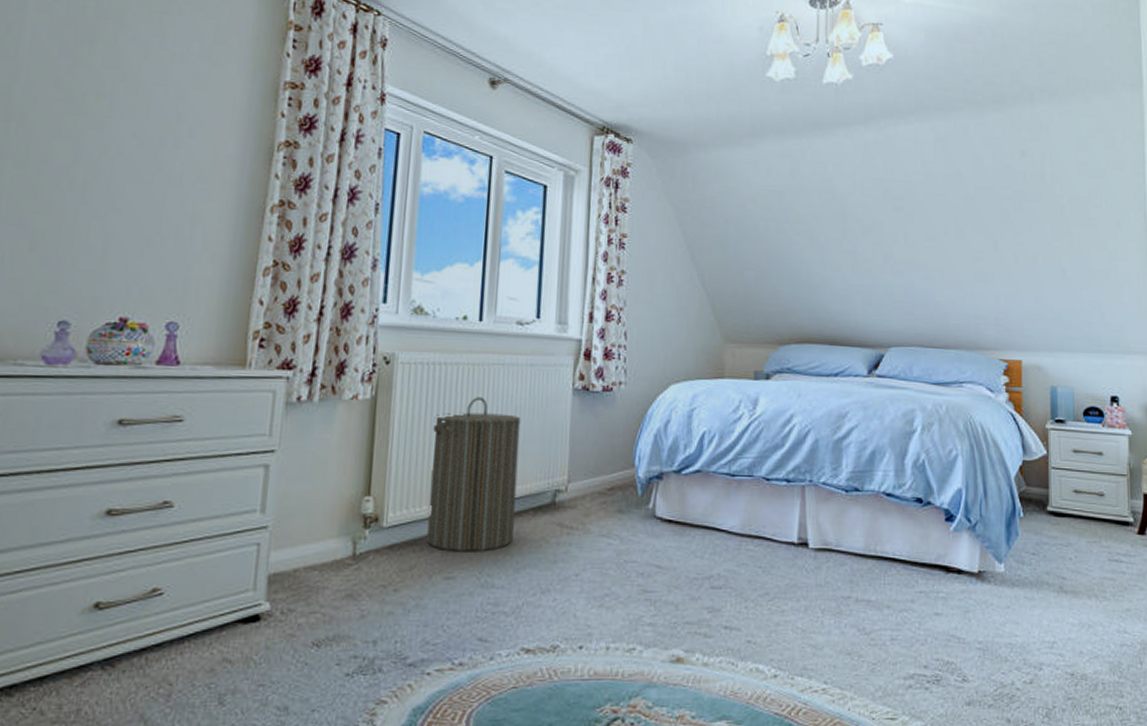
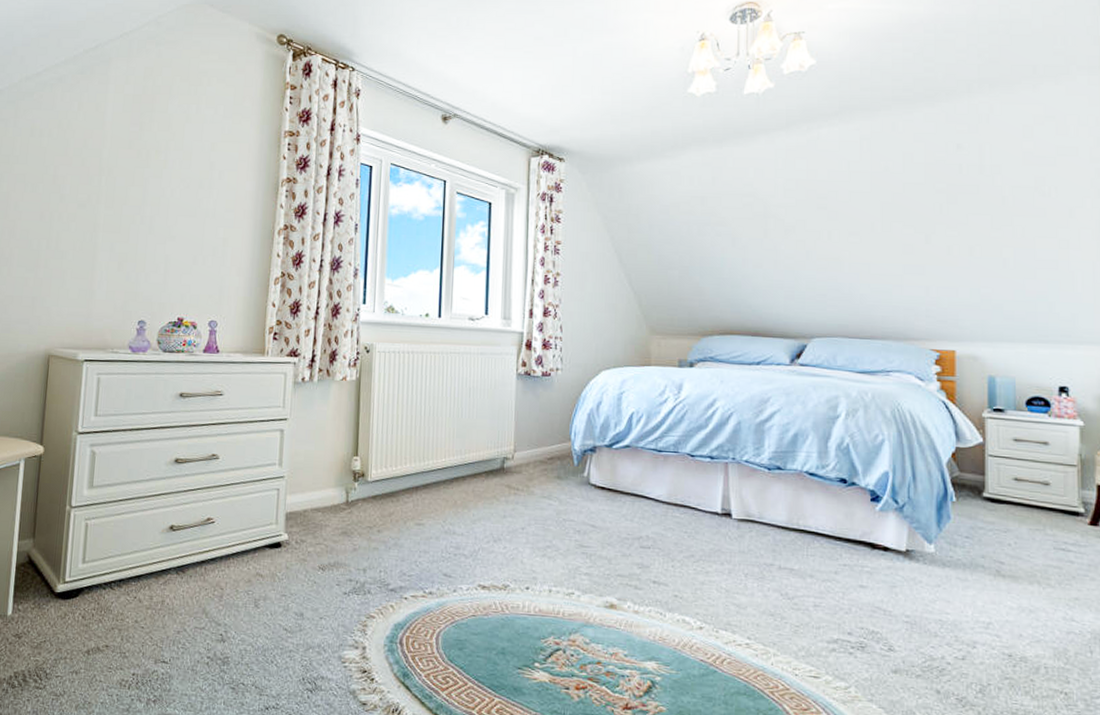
laundry hamper: present [426,397,521,552] -> none [401,380,474,505]

